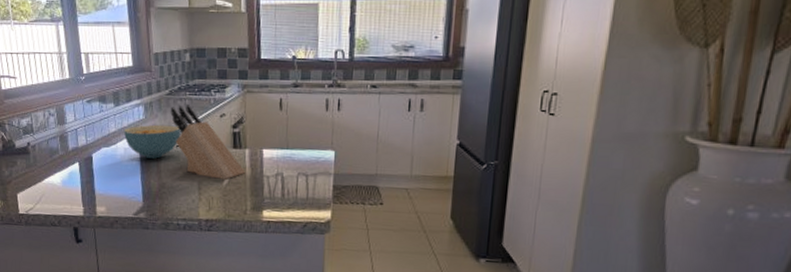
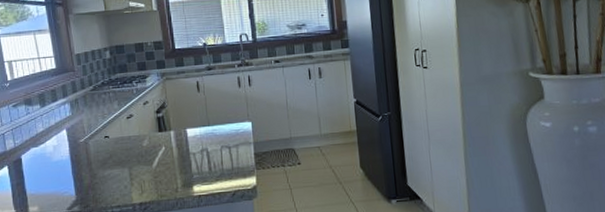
cereal bowl: present [123,124,181,159] -> none [51,118,108,152]
knife block: present [170,105,246,180] -> none [96,97,173,163]

